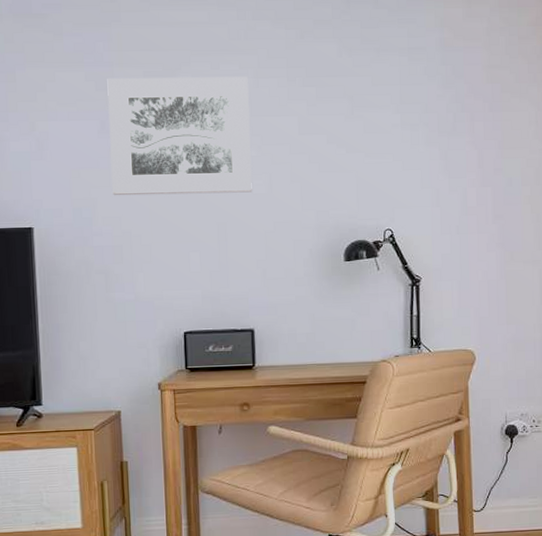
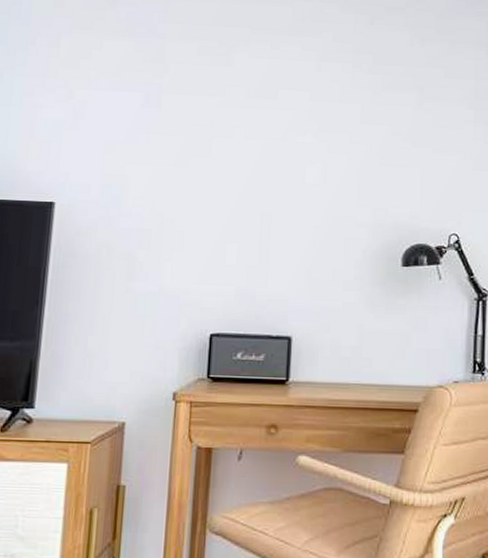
wall art: present [107,76,252,196] -> none [148,51,310,182]

